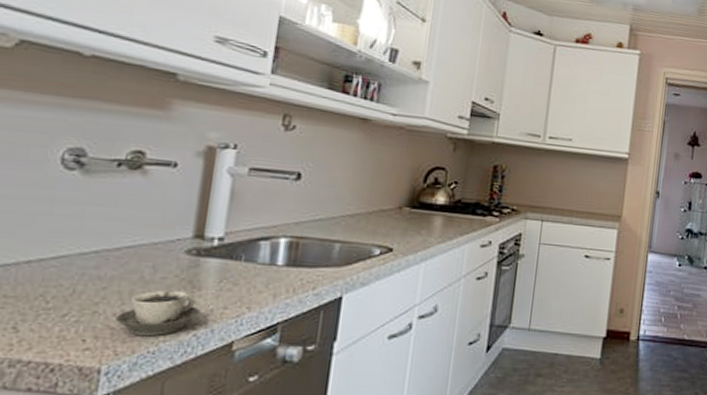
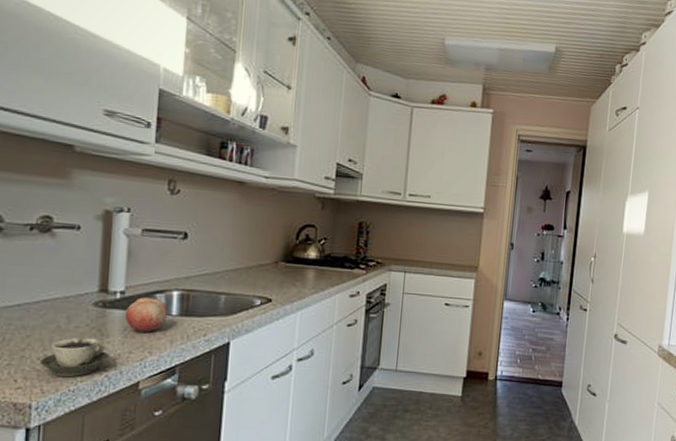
fruit: none [221,244,273,285] -> present [124,296,167,332]

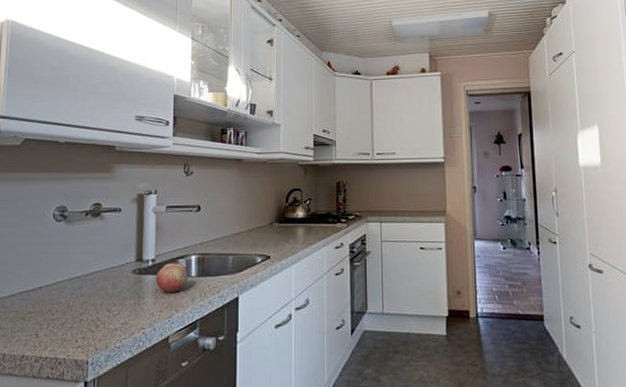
cup: present [40,337,109,378] -> none [94,301,145,336]

